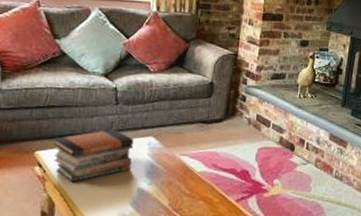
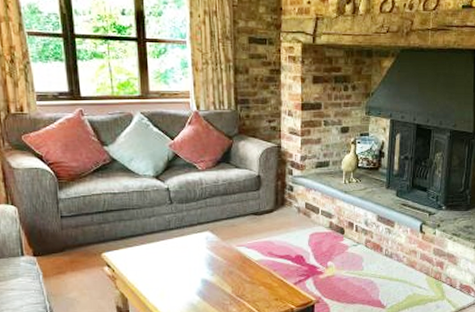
book stack: present [54,129,134,182] -> none [118,227,193,279]

